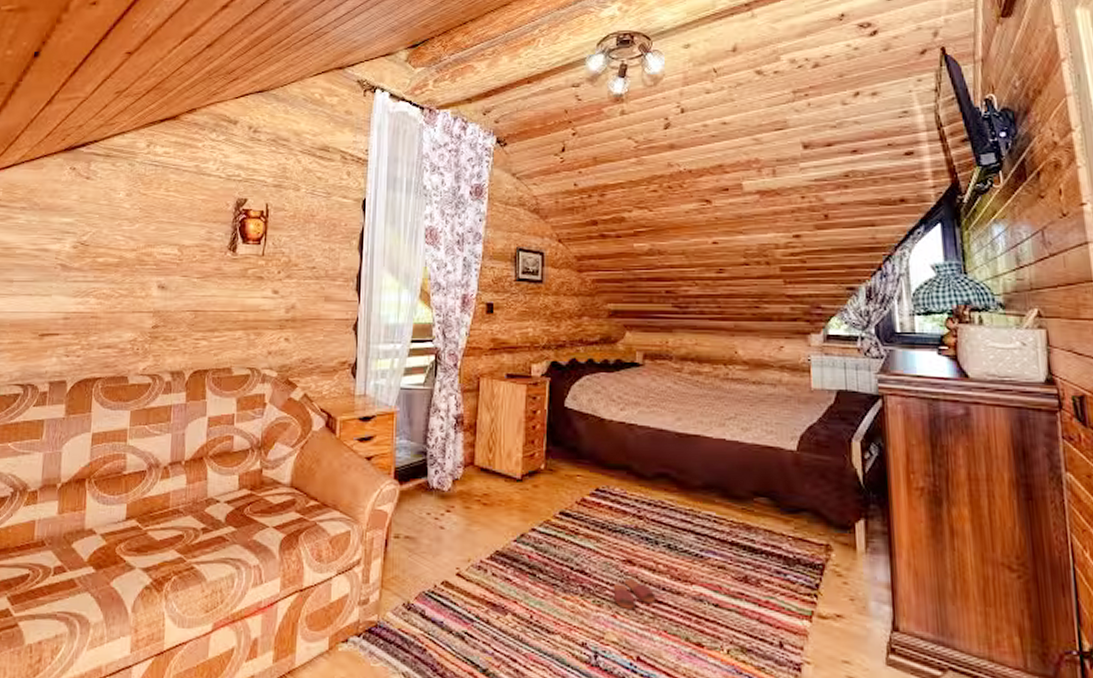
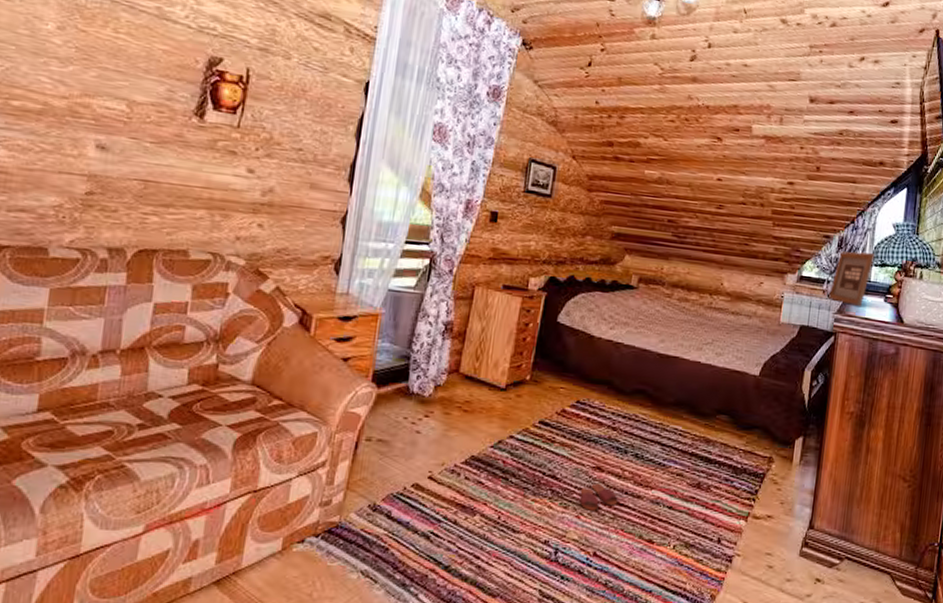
picture frame: none [865,300,915,364] -> present [828,251,875,307]

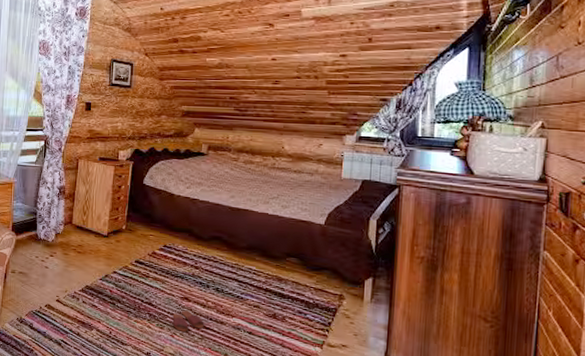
picture frame: present [828,251,875,307] -> none [389,110,437,162]

